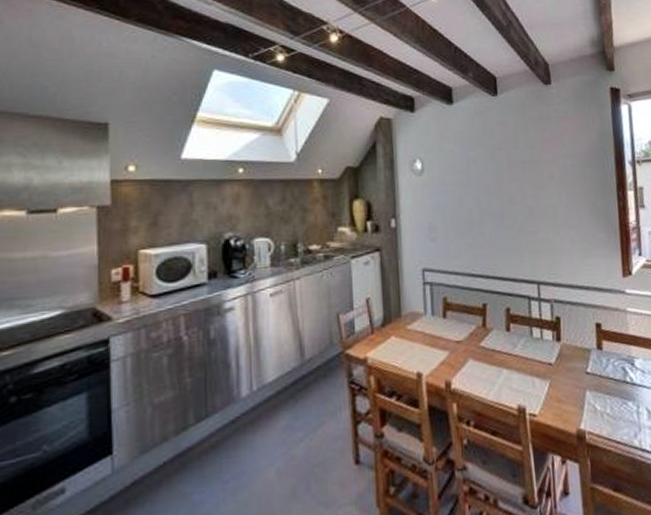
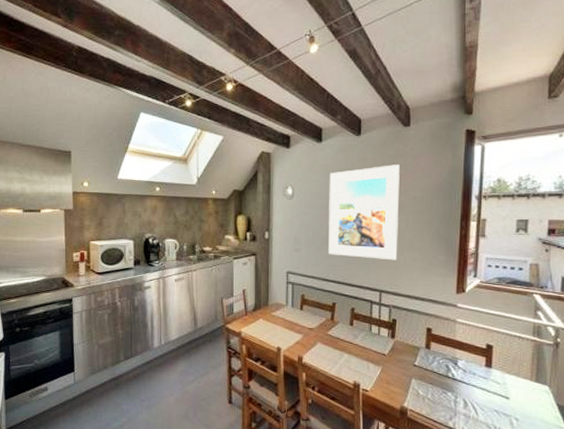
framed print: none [465,128,553,244] -> present [329,165,400,261]

